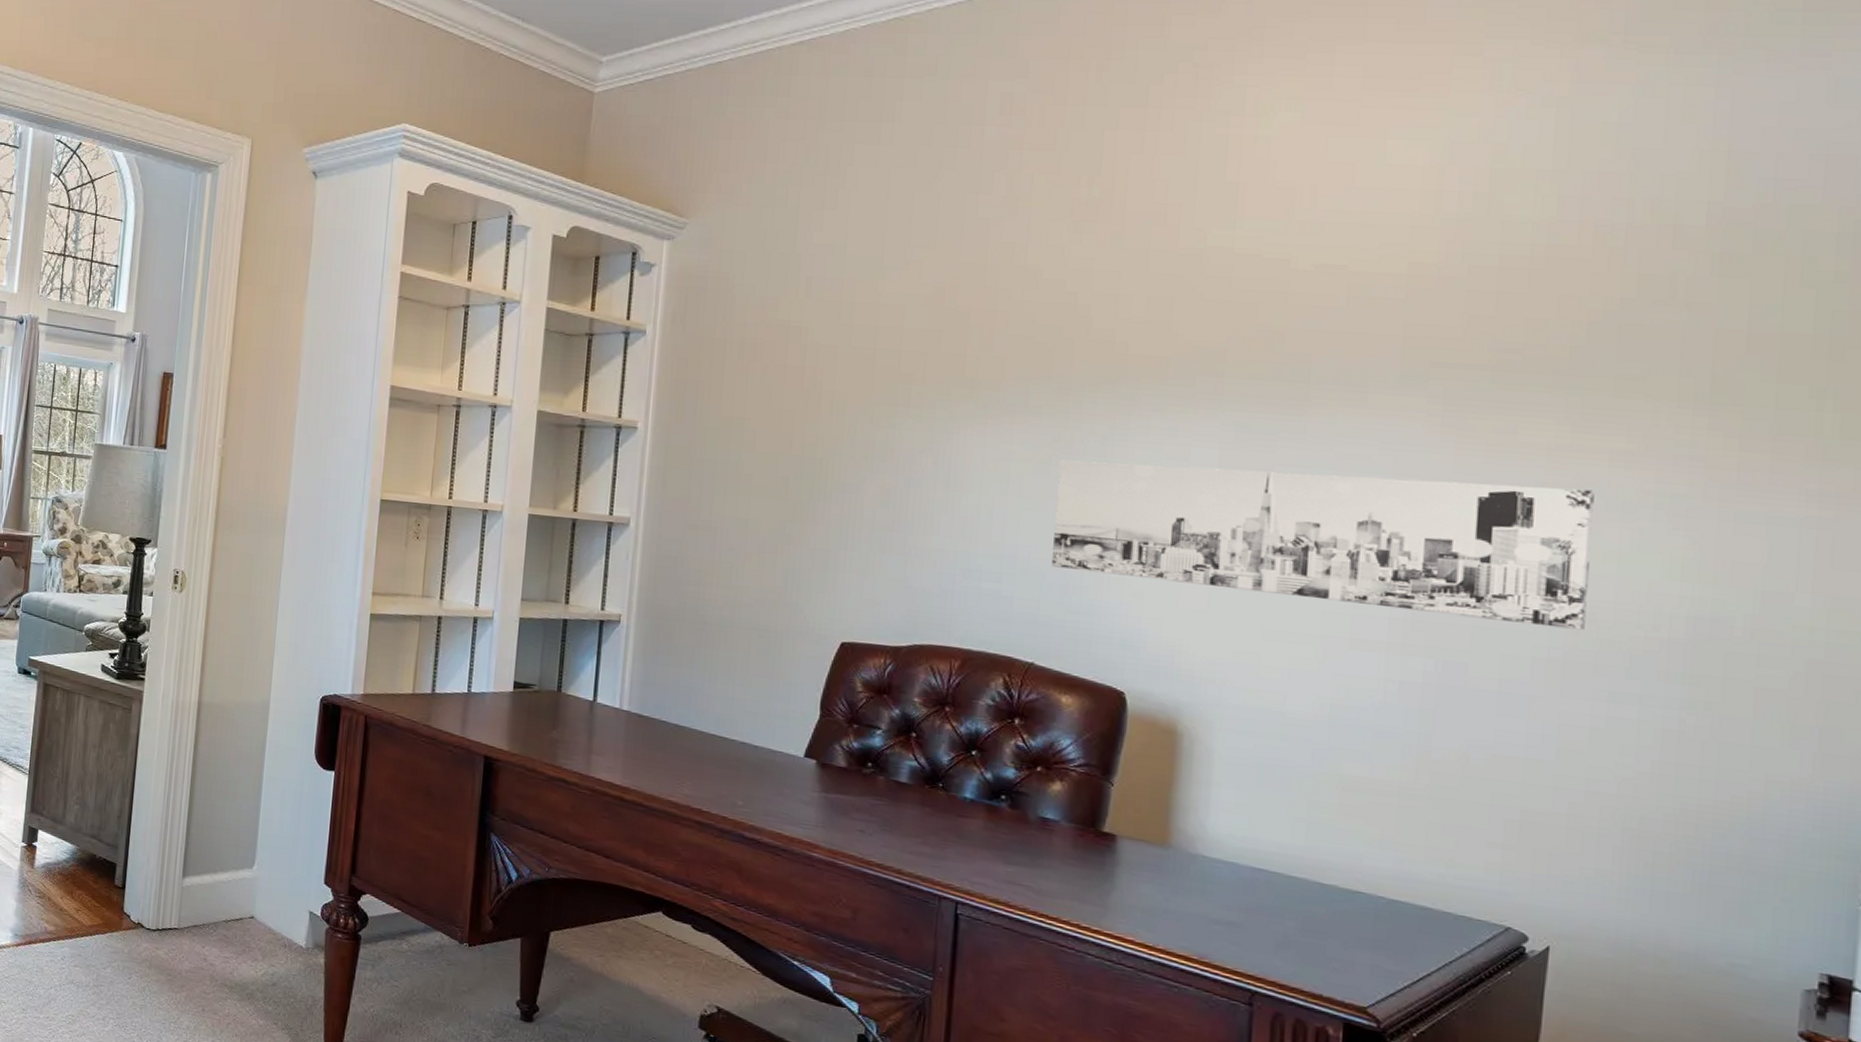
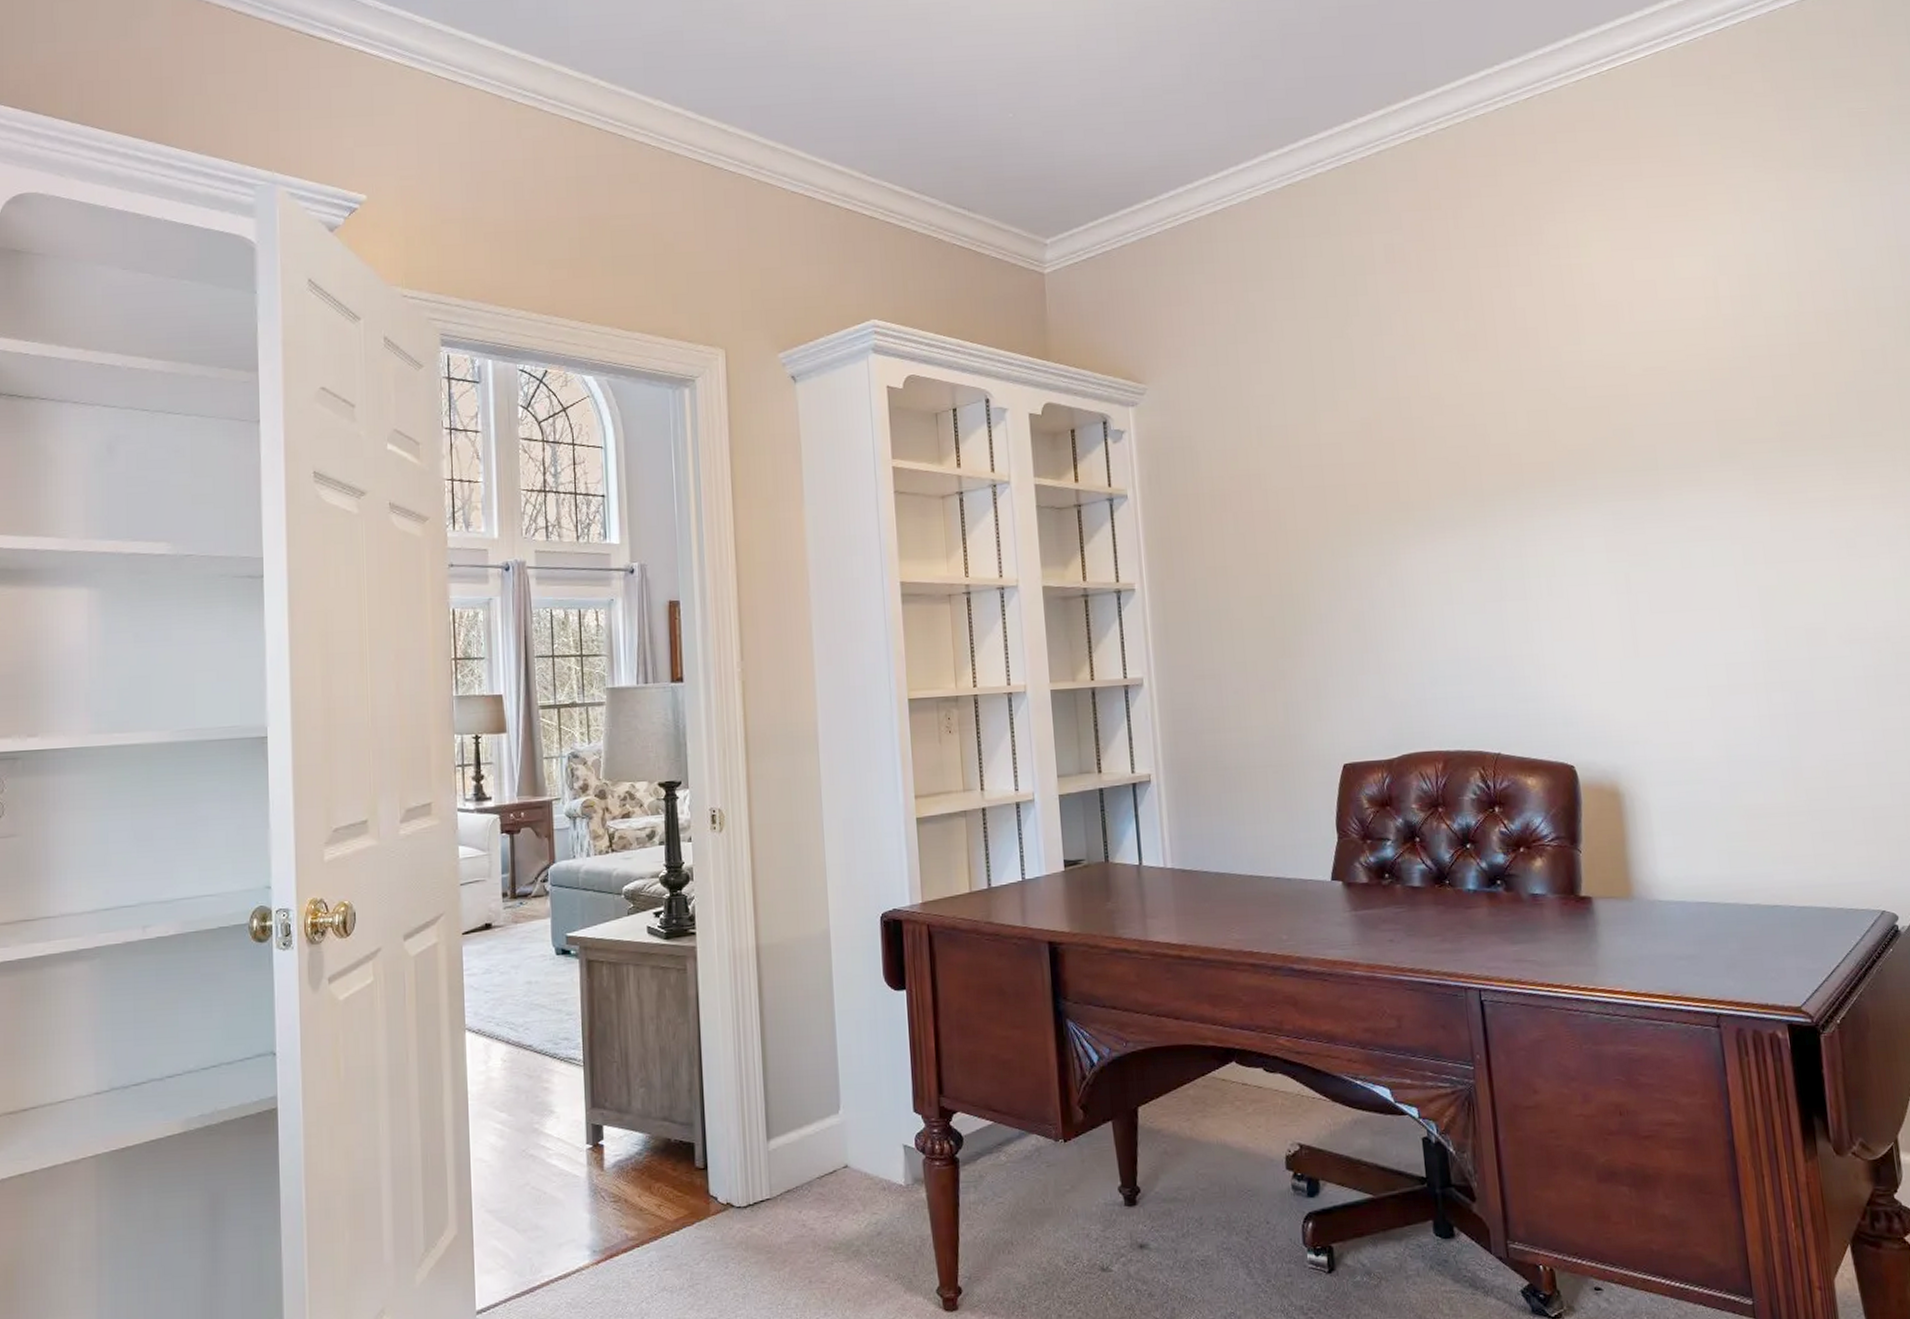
wall art: present [1052,460,1595,630] -> none [1488,530,1884,663]

